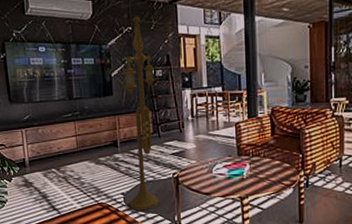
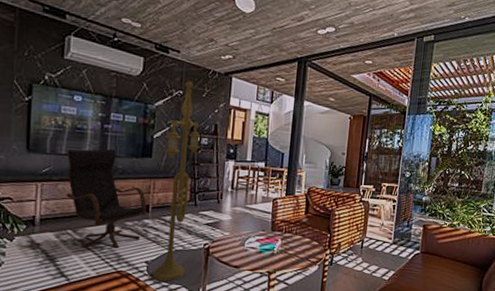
lounge chair: none [41,91,116,184] -> present [66,149,147,249]

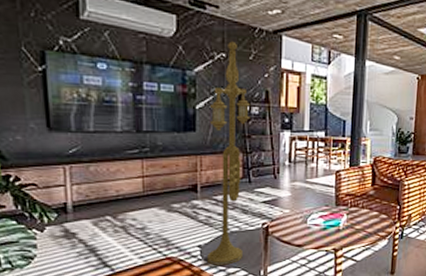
lounge chair: present [66,149,147,249] -> none [95,123,195,235]

